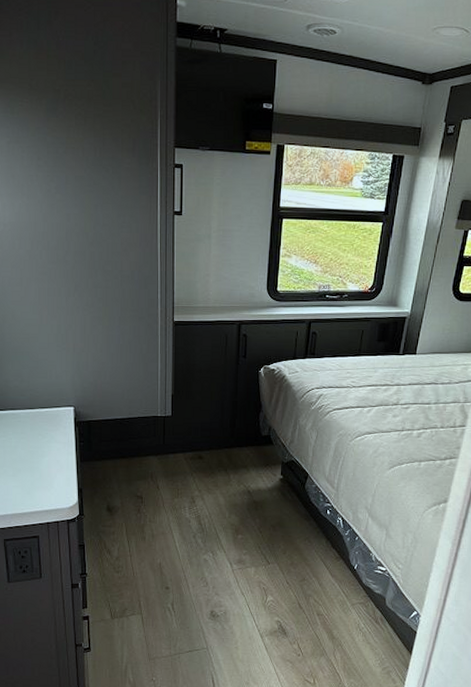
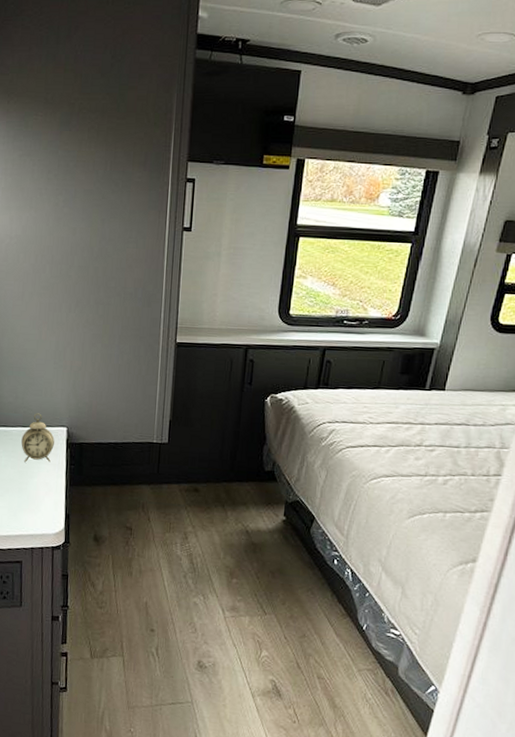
alarm clock: none [30,395,62,443] -> present [21,413,54,463]

